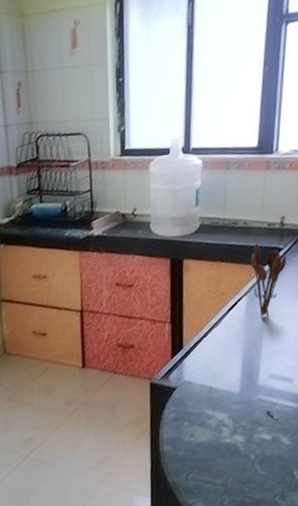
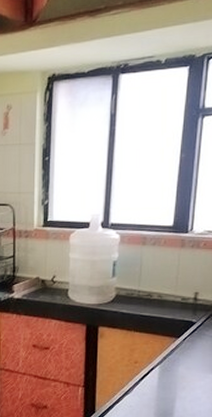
utensil holder: present [251,243,286,317] -> none [164,316,199,389]

